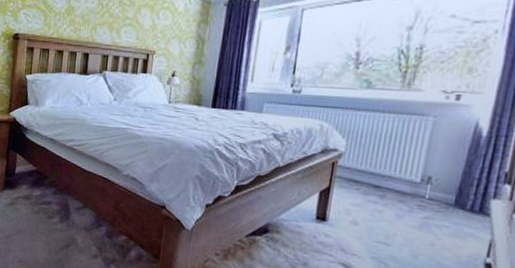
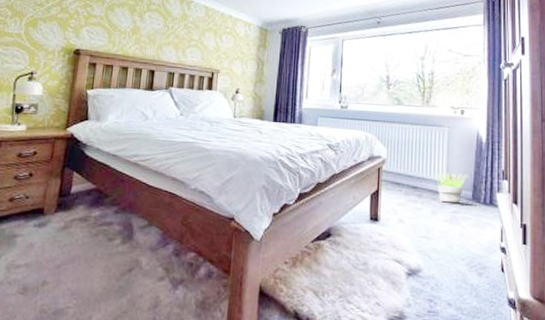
potted plant: none [402,170,454,209] -> present [432,172,468,204]

